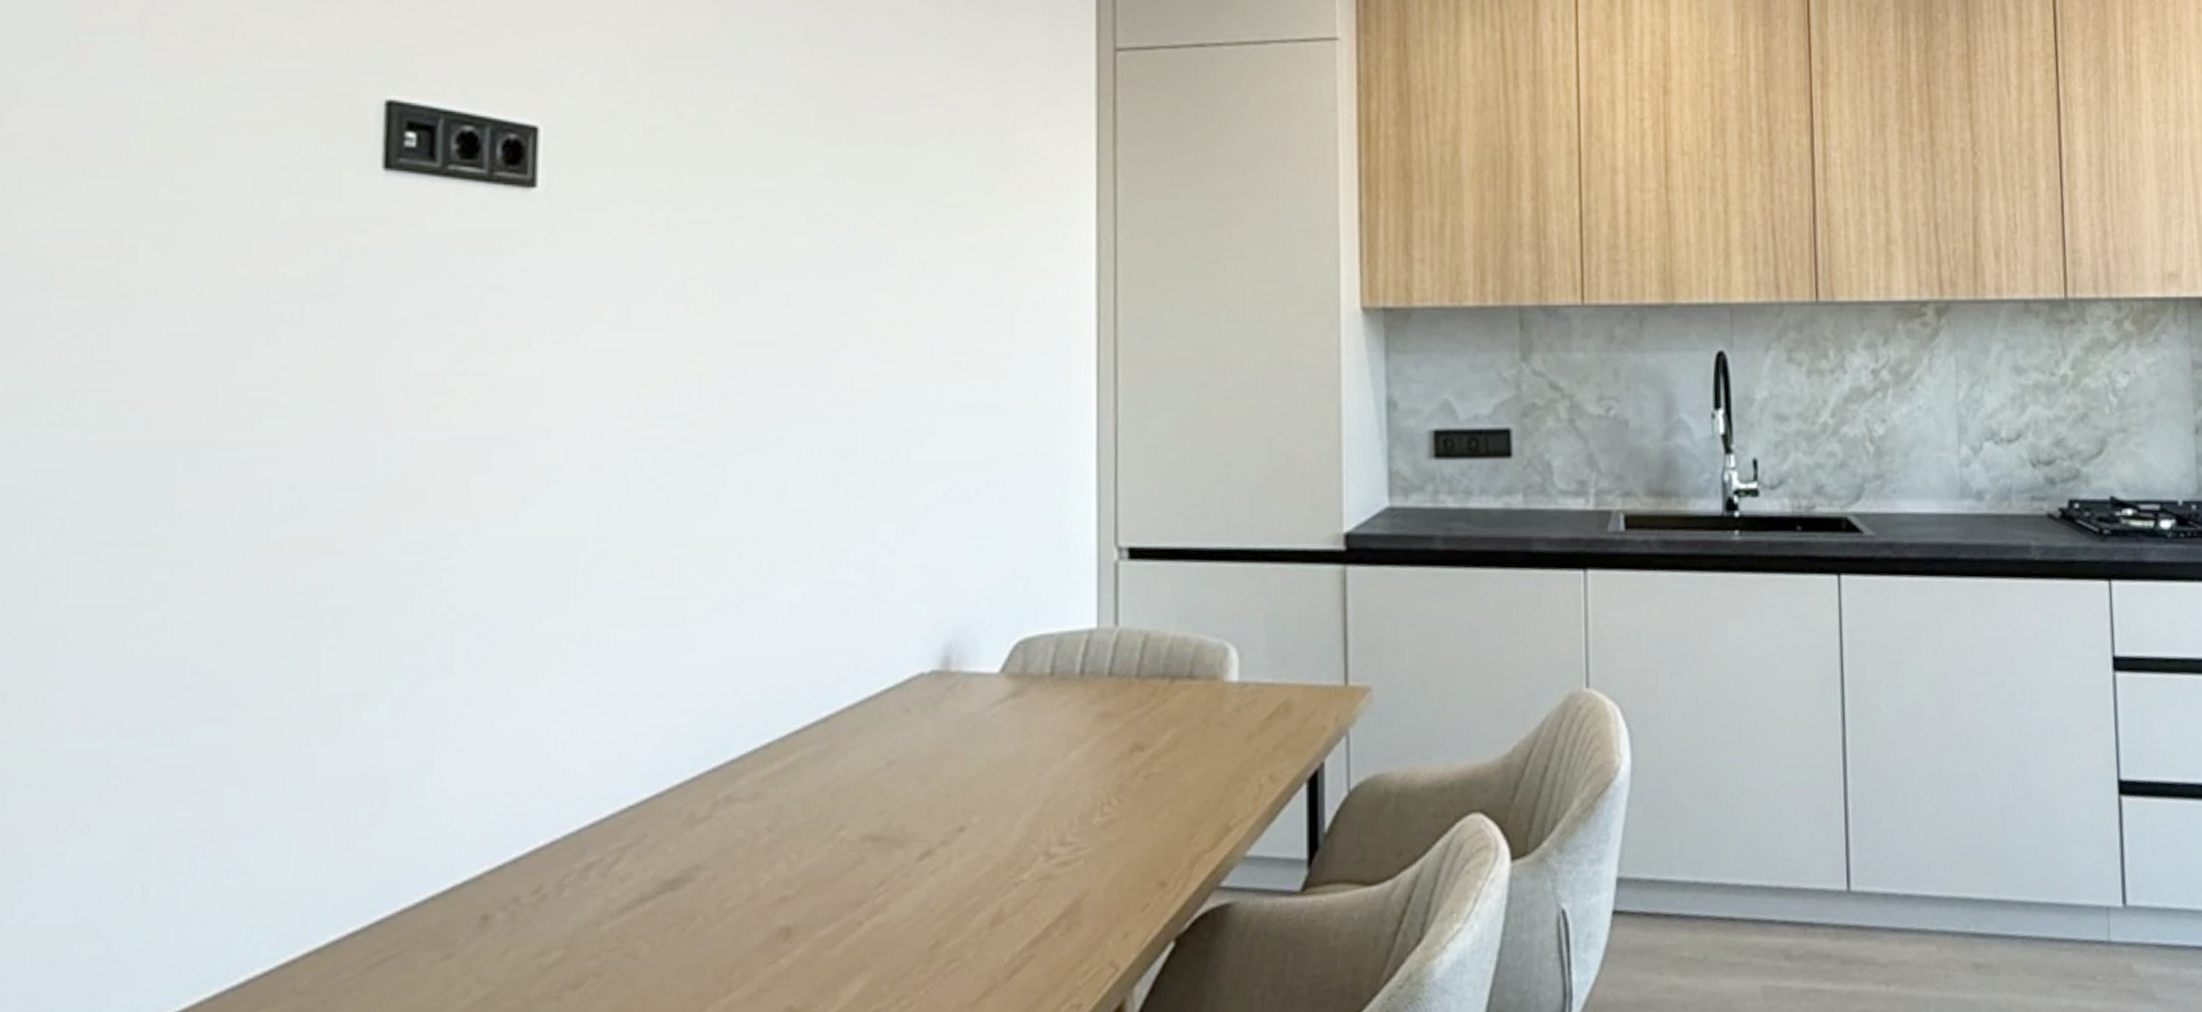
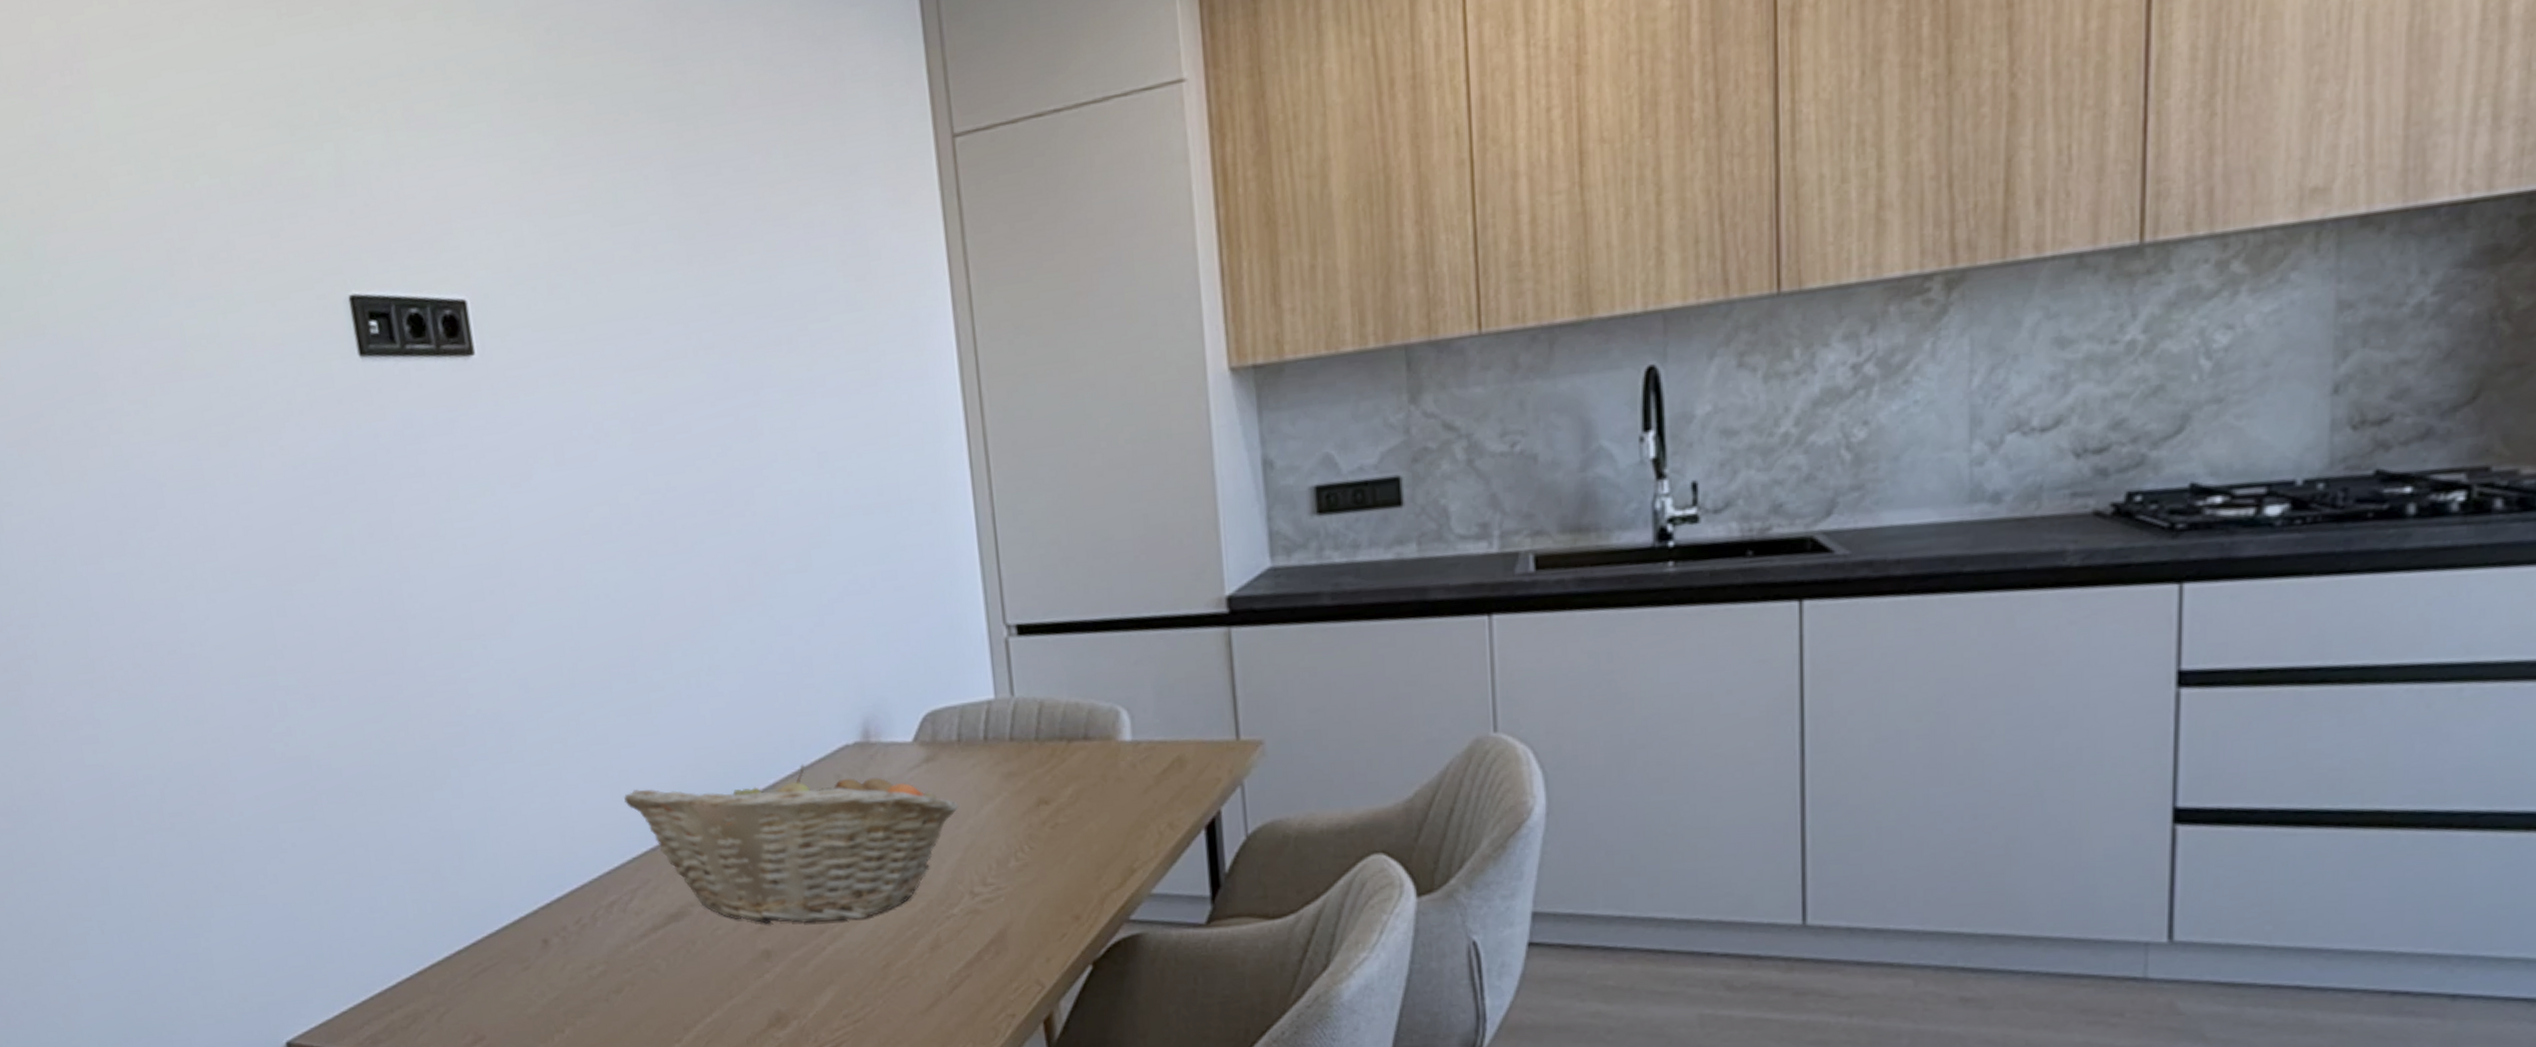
fruit basket: none [631,694,1043,894] -> present [624,764,958,925]

